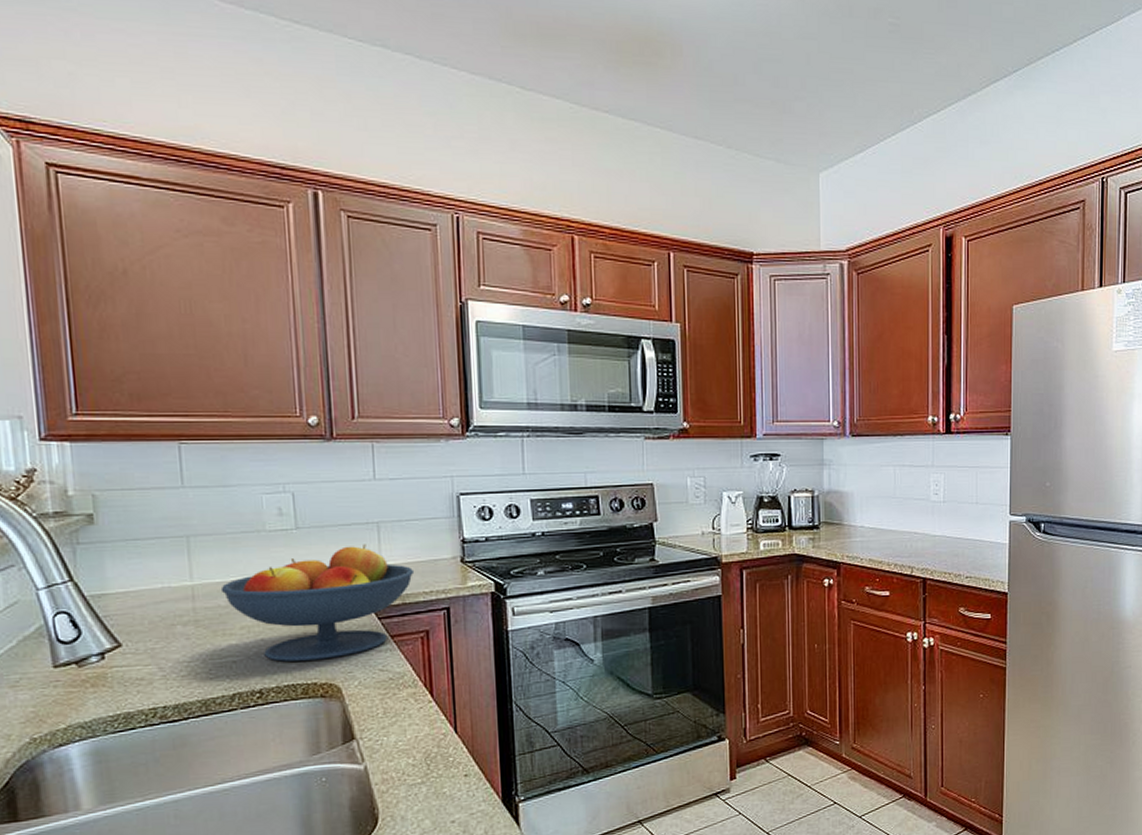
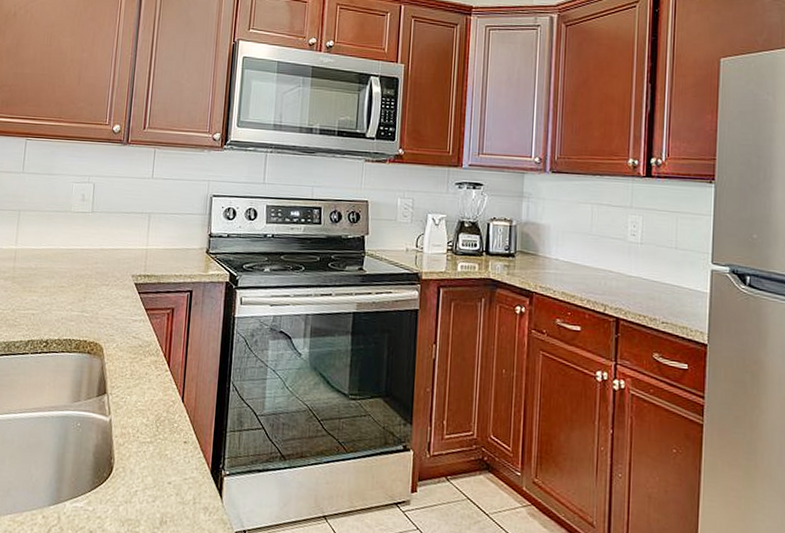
fruit bowl: present [220,544,415,662] -> none [33,230,171,322]

